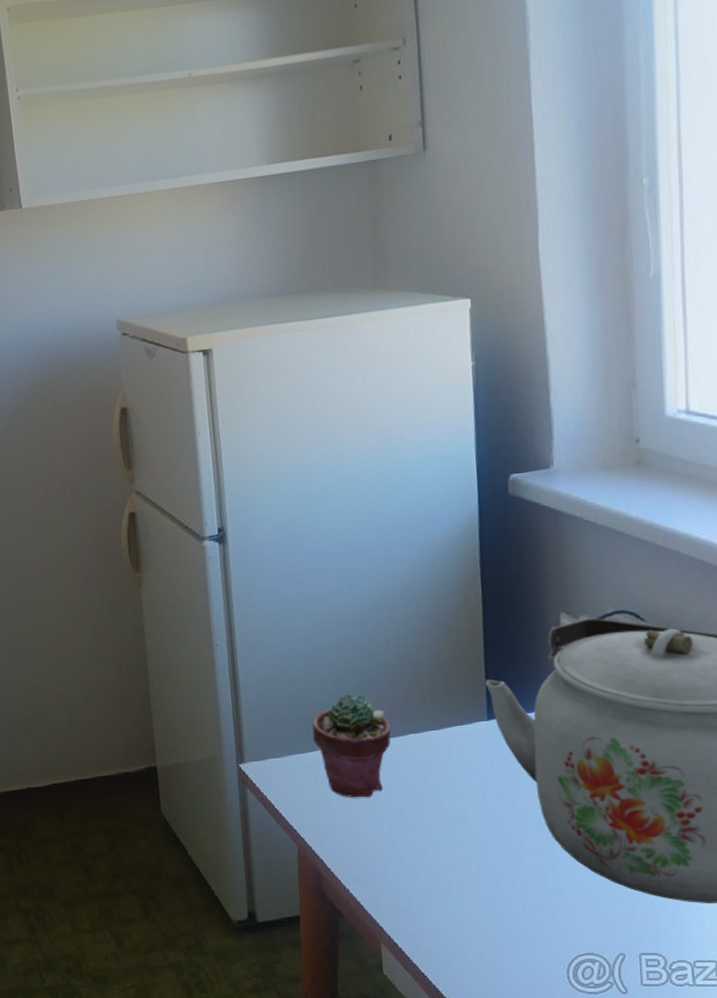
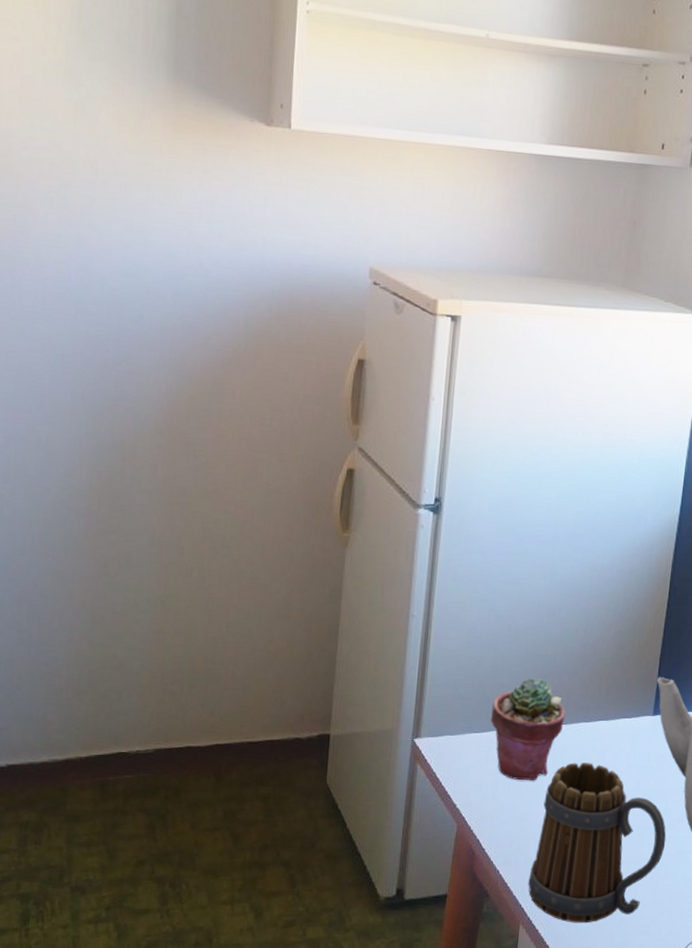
mug: none [382,775,527,940] -> present [528,762,666,923]

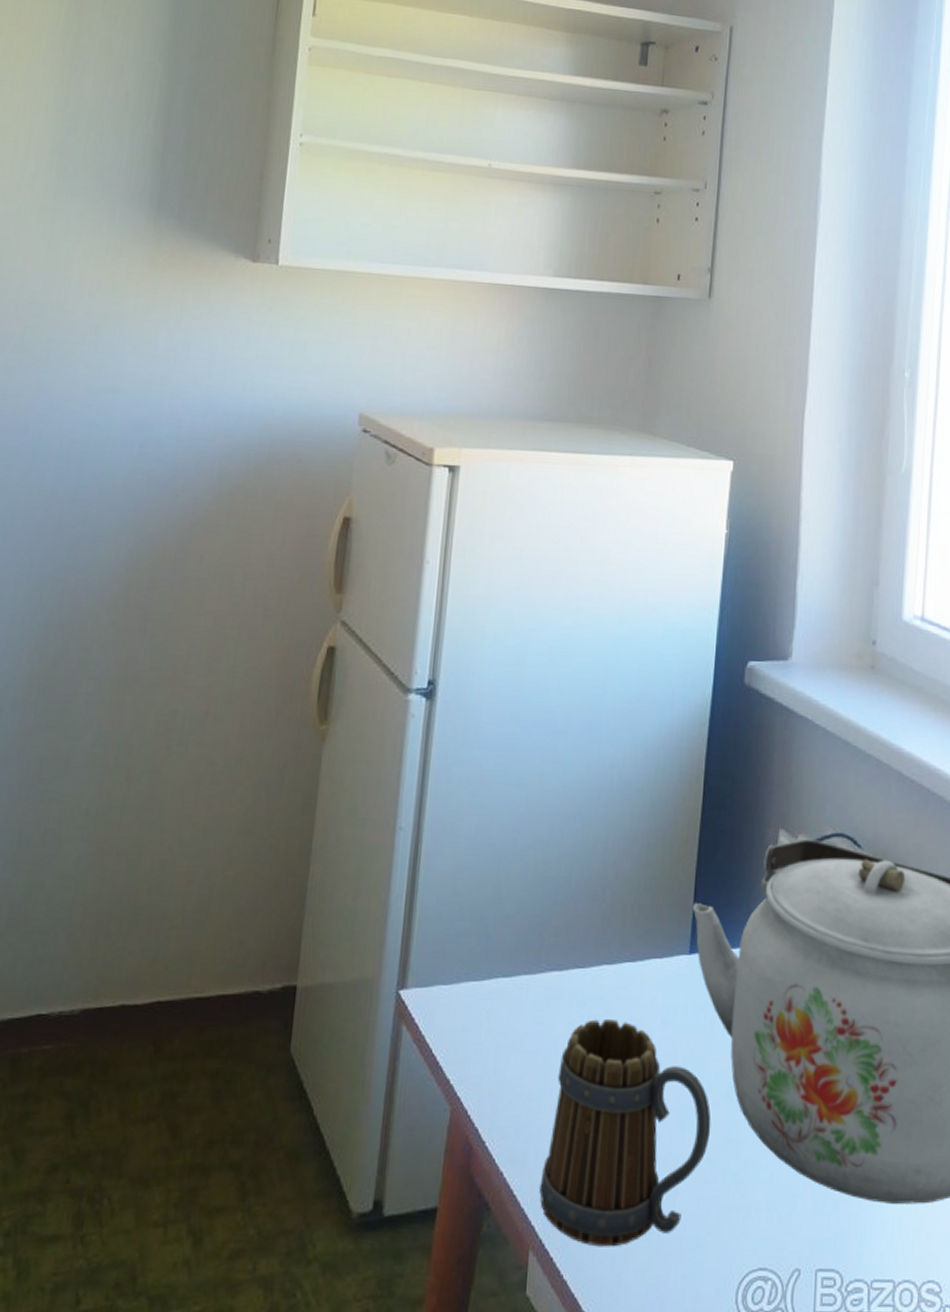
potted succulent: present [490,678,565,781] -> none [491,907,583,1046]

